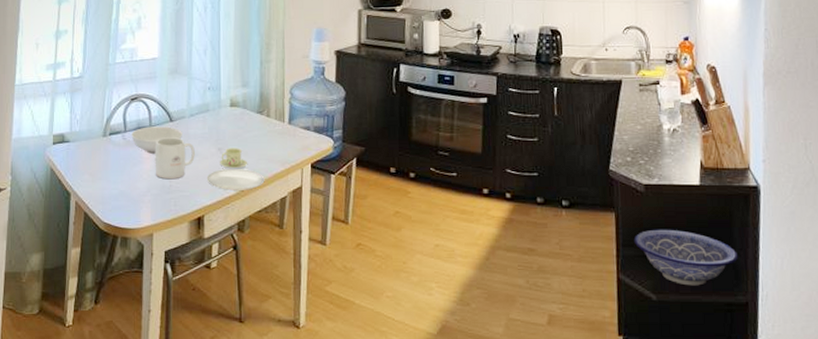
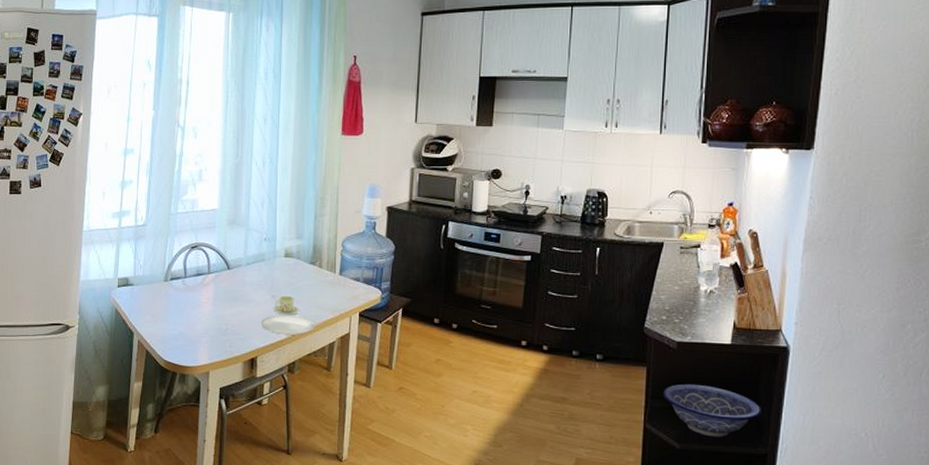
bowl: present [131,126,182,154] -> none [191,273,239,299]
mug: present [154,137,195,180] -> none [212,284,250,323]

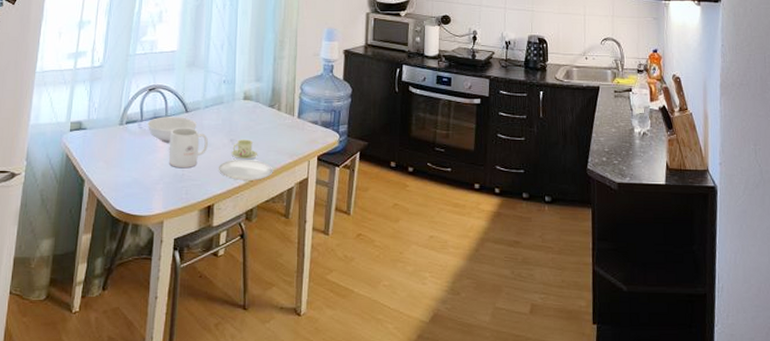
bowl: none [191,273,239,299] -> present [147,116,197,143]
mug: none [212,284,250,323] -> present [168,127,208,169]
decorative bowl: present [662,384,763,437] -> none [607,224,699,278]

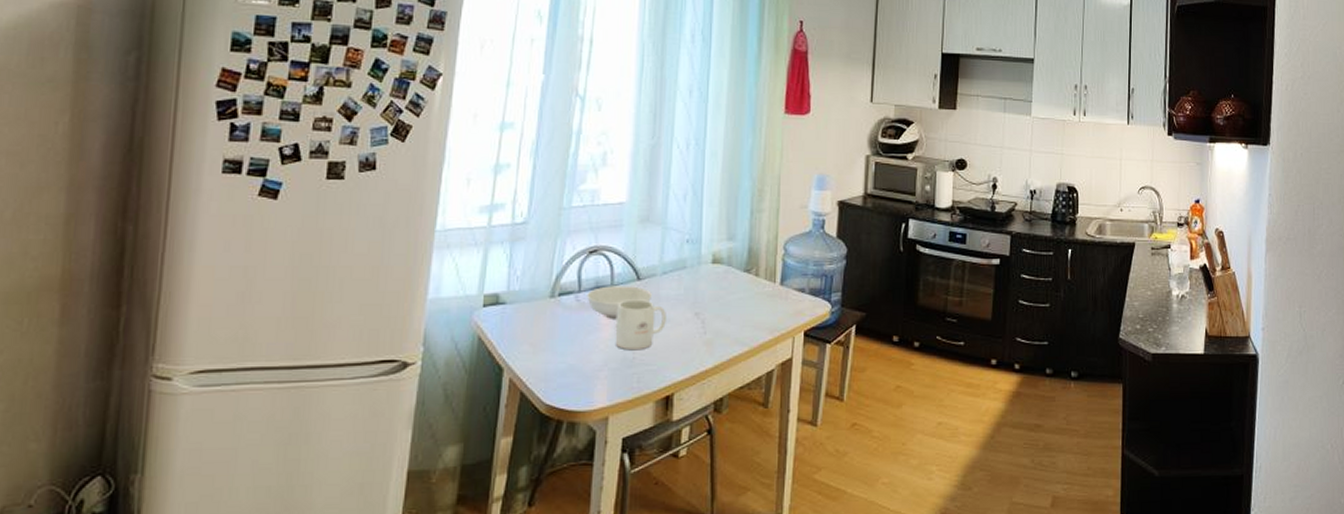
plate: present [218,158,273,181] -> none [679,336,749,363]
cup and saucer: present [231,139,258,159] -> none [696,312,730,336]

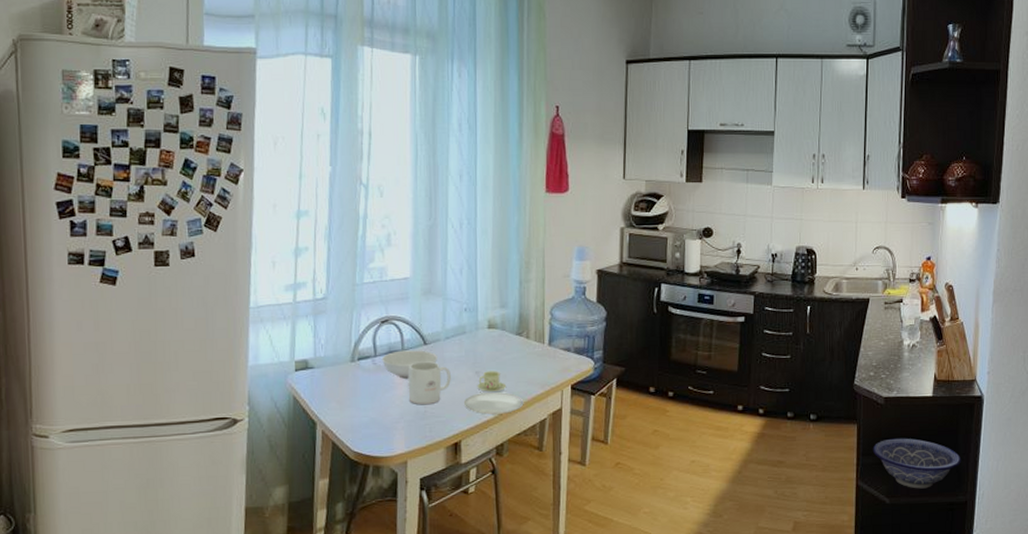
plate: none [679,336,749,363] -> present [463,391,524,415]
cup and saucer: none [696,312,730,336] -> present [477,371,507,392]
decorative bowl: none [1139,400,1237,460] -> present [872,438,962,489]

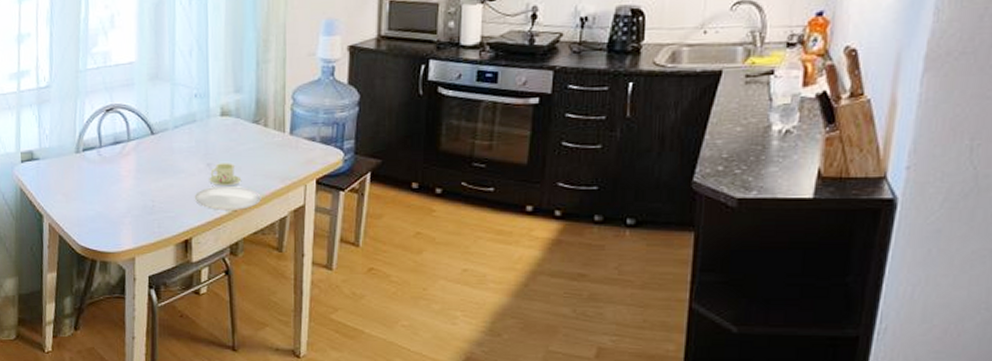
bowl: present [382,350,437,379] -> none [107,140,165,171]
mug: present [407,361,451,405] -> none [134,152,180,199]
decorative bowl: present [872,438,962,489] -> none [715,251,855,317]

